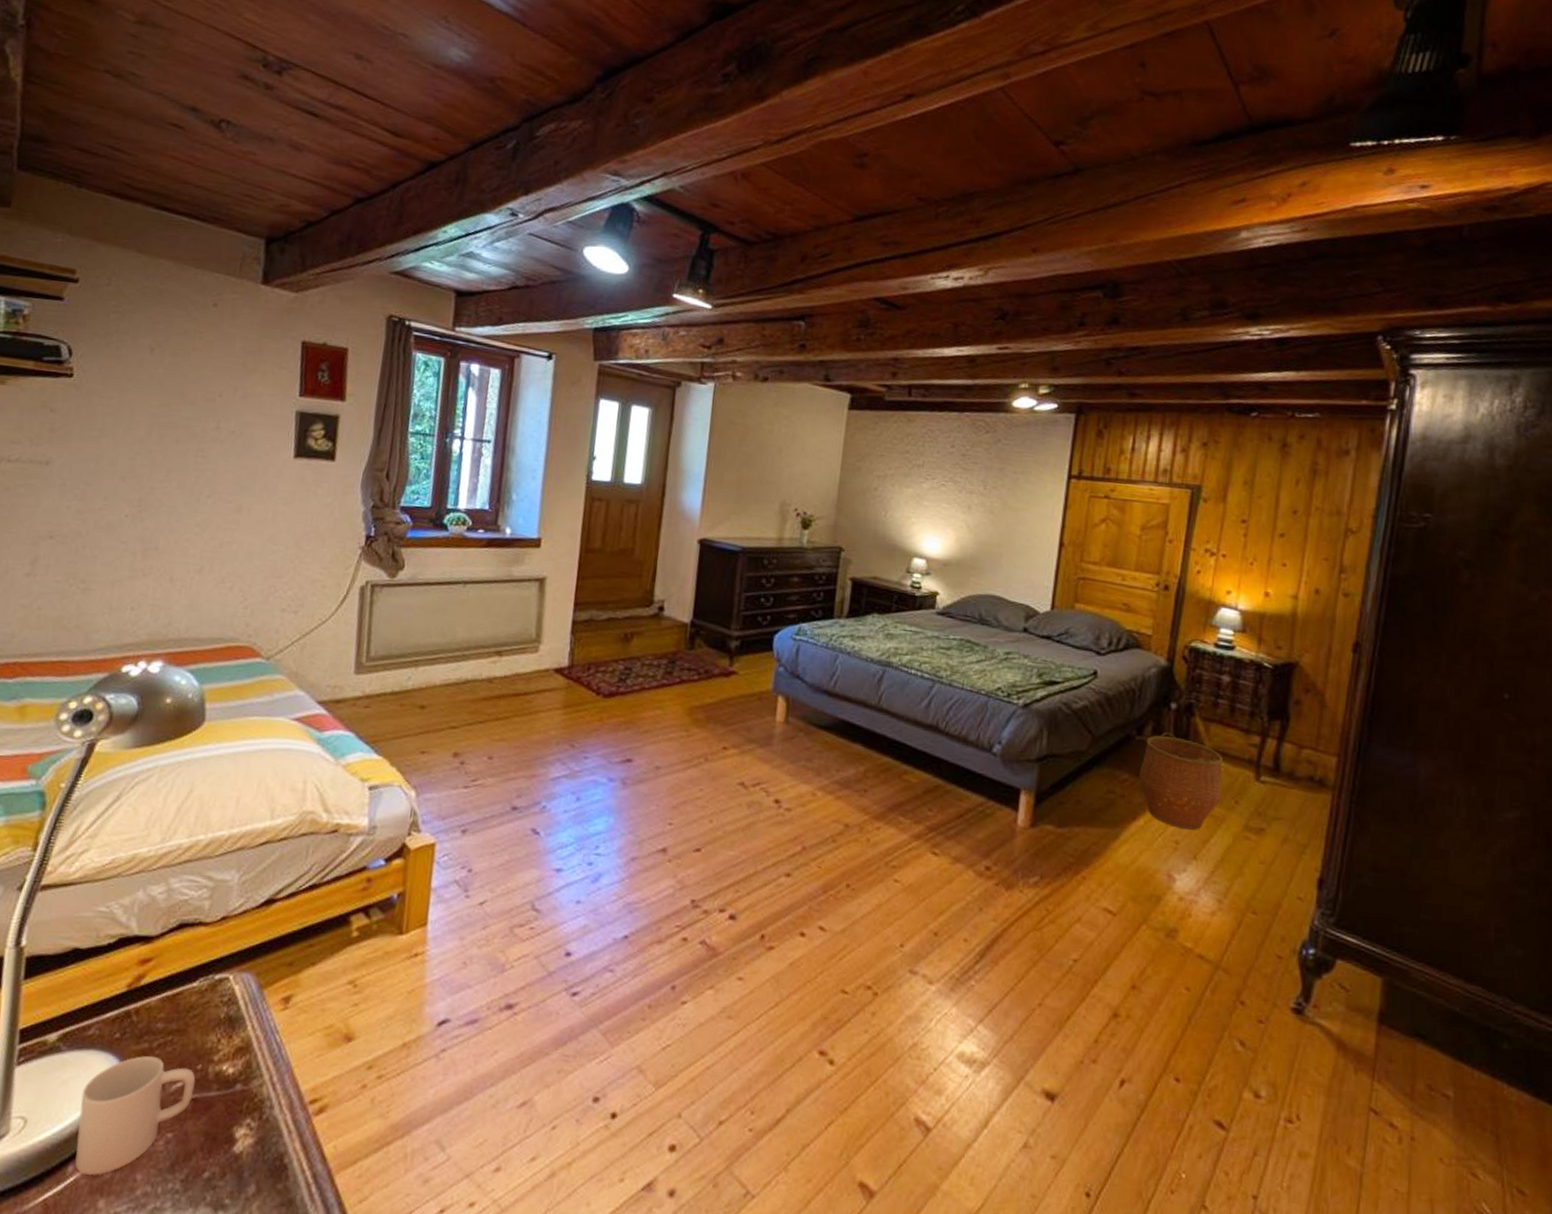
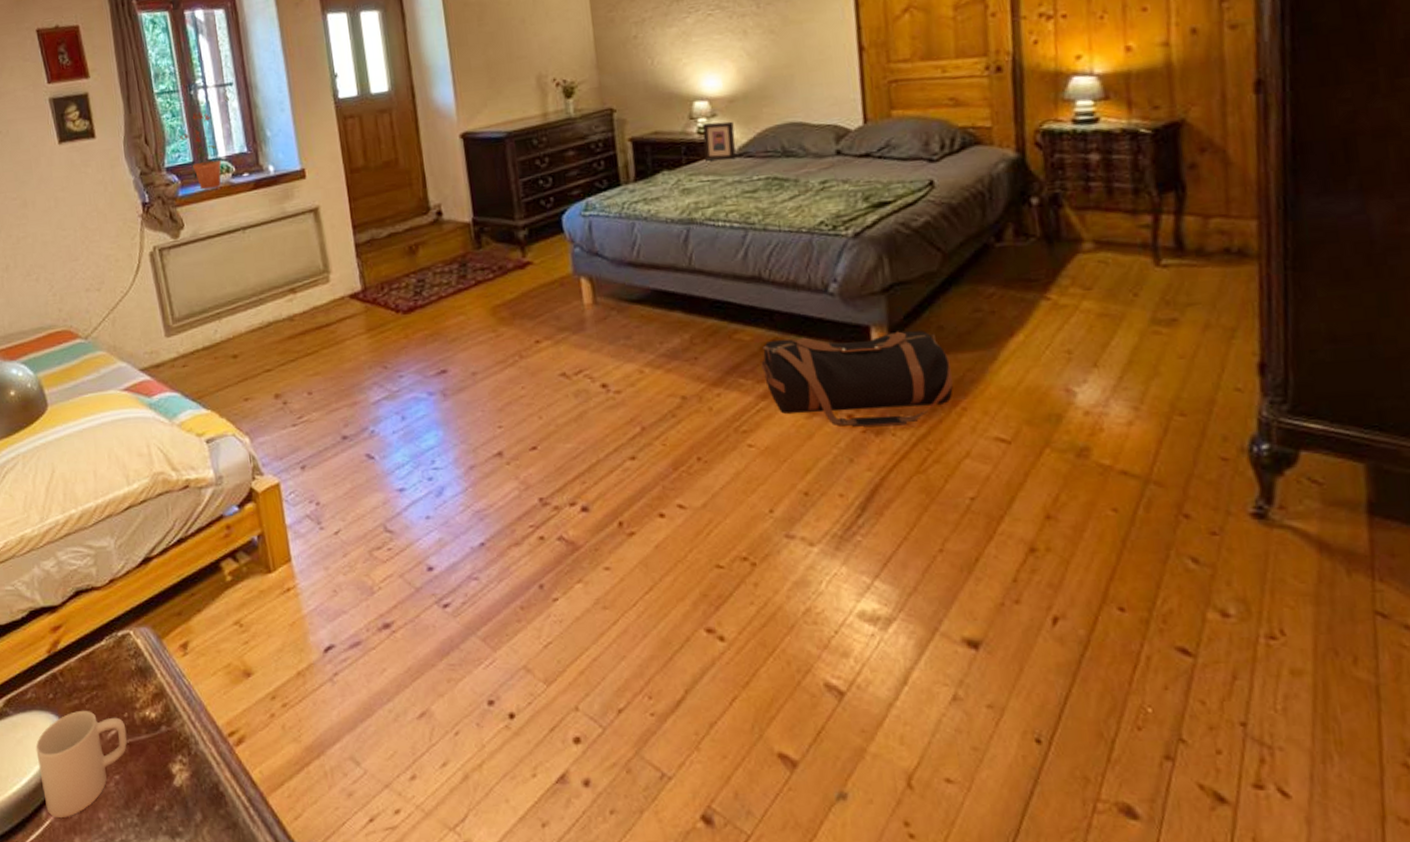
potted plant: none [422,459,460,538] -> present [179,111,222,190]
picture frame: none [911,578,943,617] -> present [702,121,736,161]
duffel bag: none [921,786,1080,884] -> present [761,330,953,427]
basket: present [1138,733,1223,830] -> none [1006,232,1116,336]

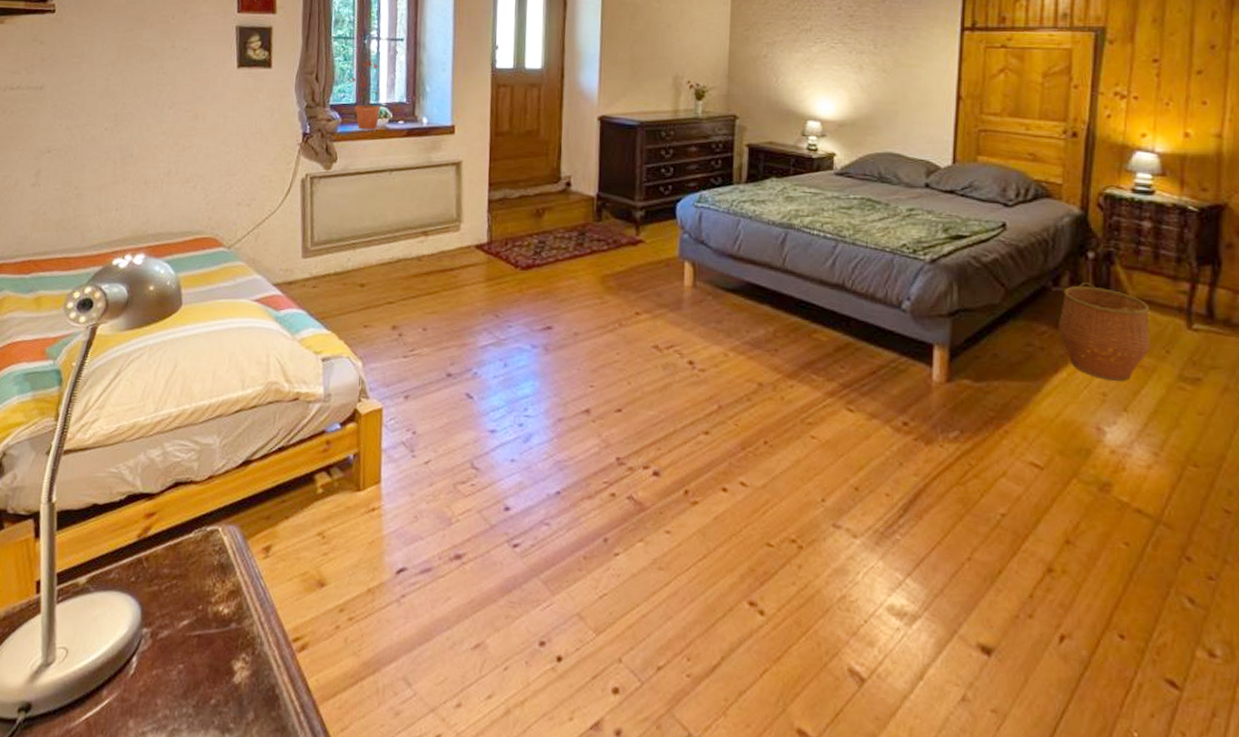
mug: present [35,710,128,817] -> none [108,596,198,699]
picture frame: present [702,121,736,161] -> none [809,141,839,177]
duffel bag: present [761,330,953,427] -> none [833,344,999,439]
basket: none [1006,232,1116,336] -> present [1058,283,1151,381]

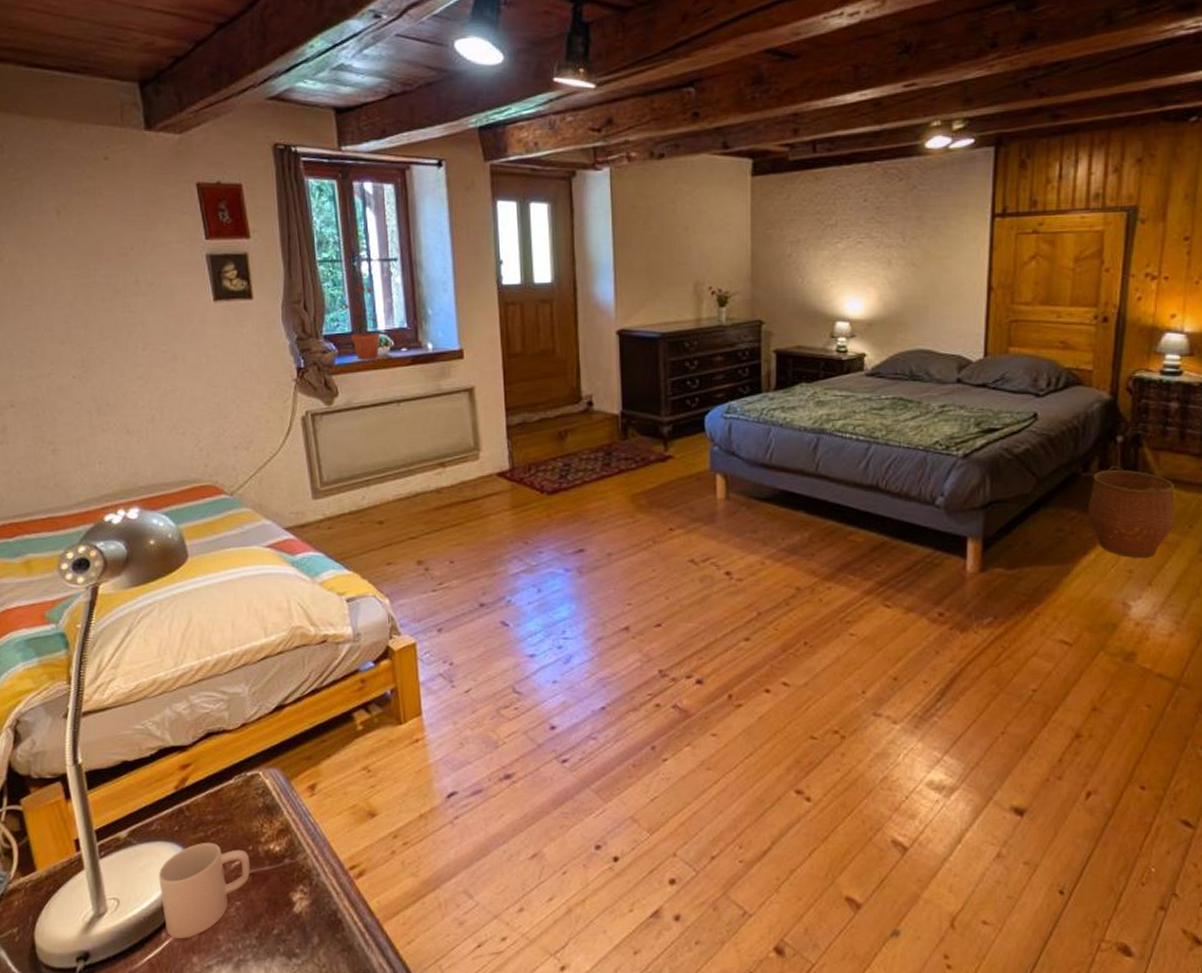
mug: none [108,596,198,699] -> present [158,842,251,938]

